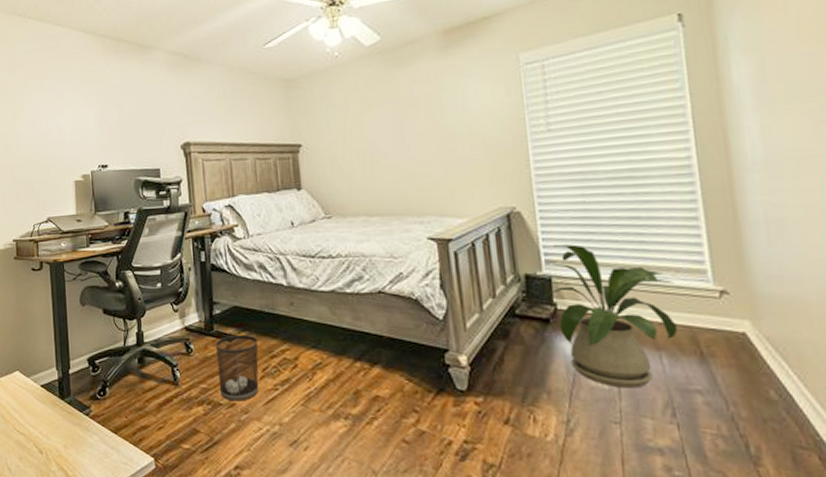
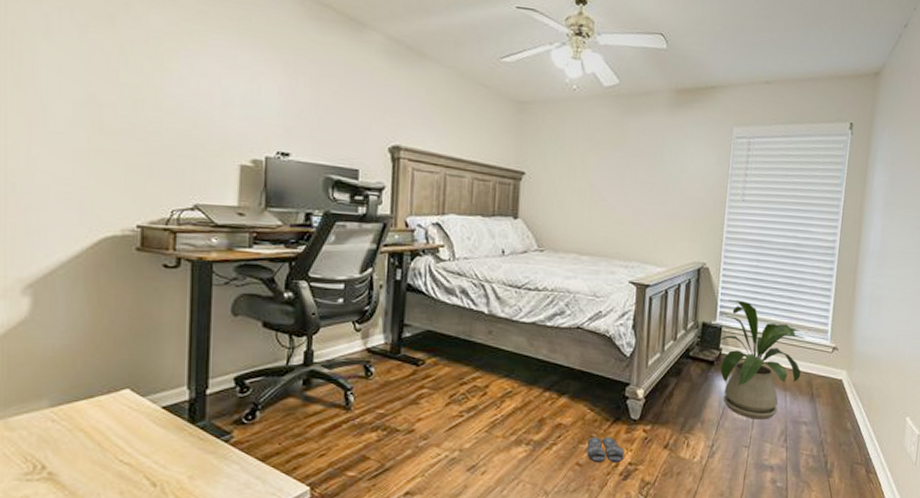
waste bin: present [216,334,259,401] -> none [398,359,449,428]
slippers: none [411,410,457,440] -> present [586,436,625,462]

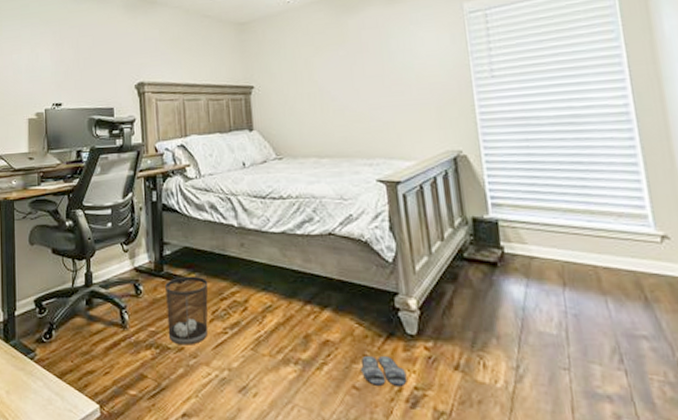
waste bin: none [398,359,449,428] -> present [165,276,208,345]
house plant: present [712,299,806,420] -> none [490,187,622,333]

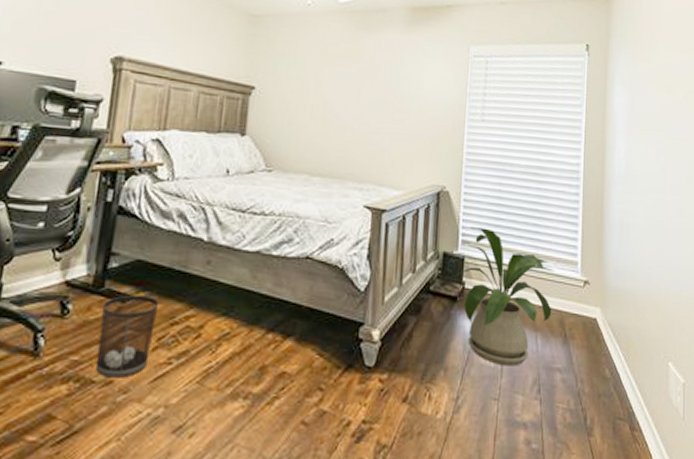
slippers: present [361,355,407,386] -> none [313,388,358,420]
house plant: none [490,187,622,333] -> present [455,226,555,366]

